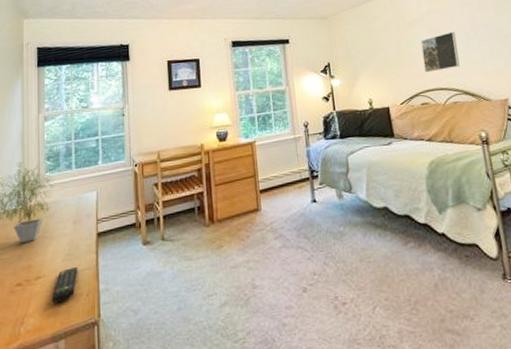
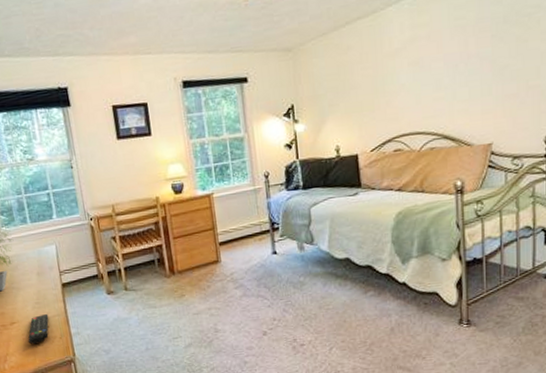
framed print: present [420,31,460,73] -> none [399,63,443,115]

